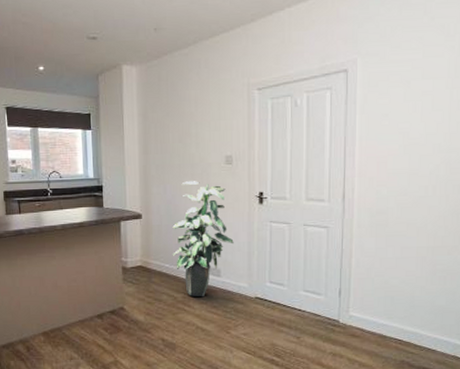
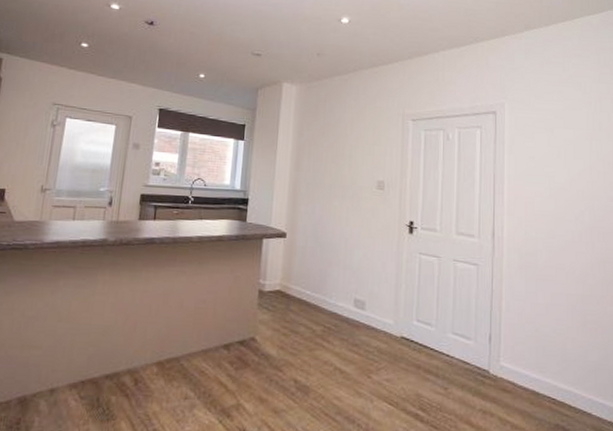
indoor plant: present [172,181,234,297] -> none [314,203,381,333]

